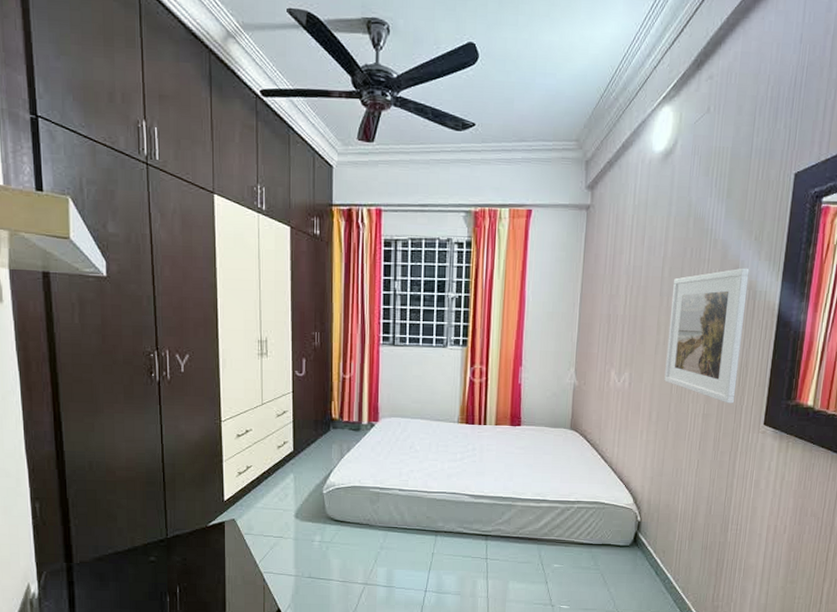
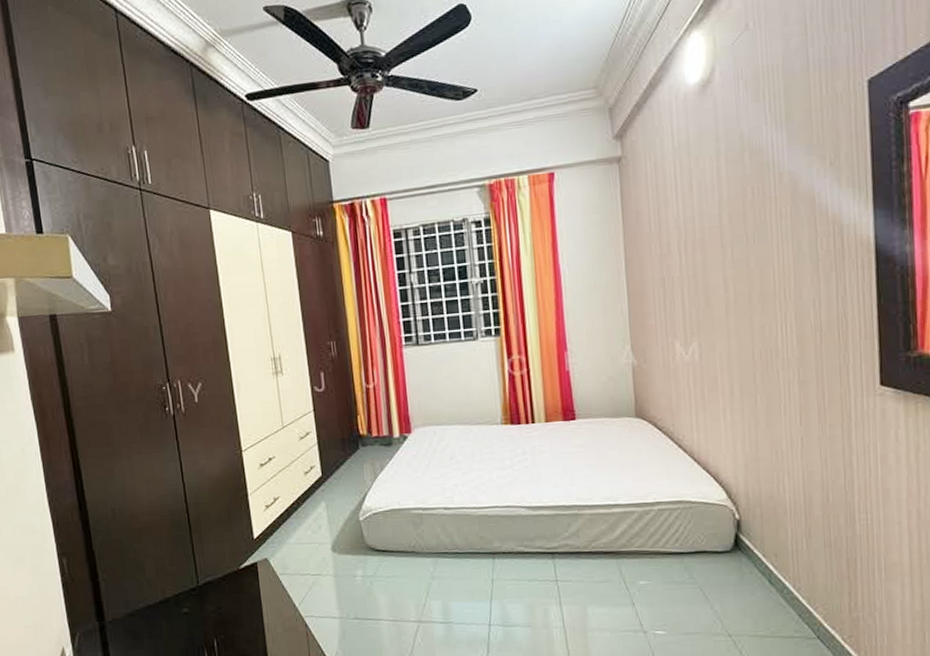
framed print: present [664,268,750,404] -> none [735,199,837,365]

